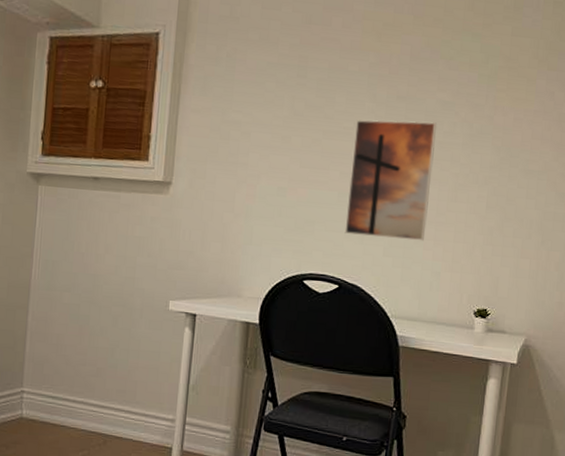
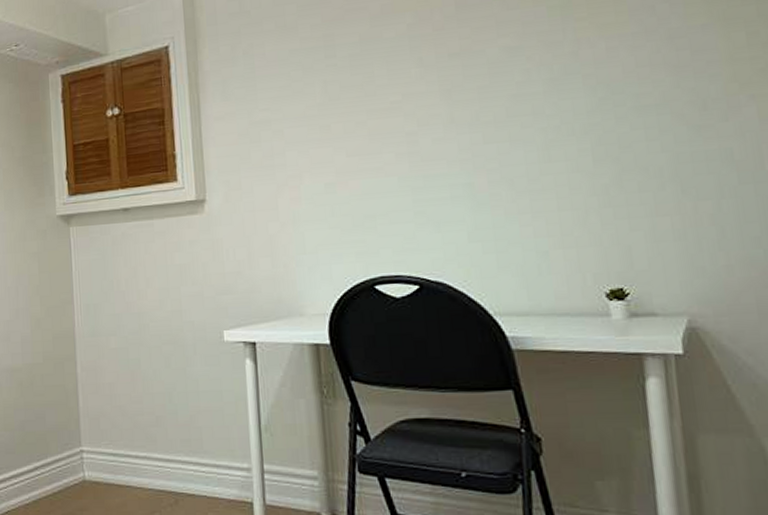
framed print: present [344,119,437,241] -> none [404,74,518,223]

